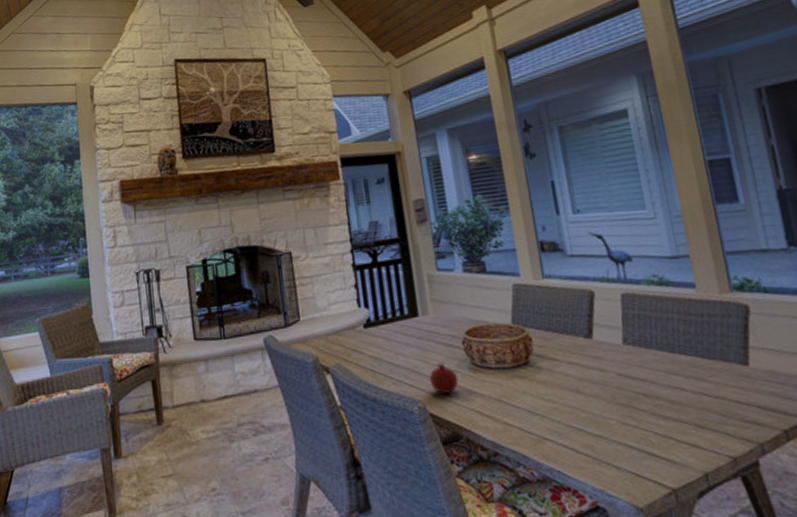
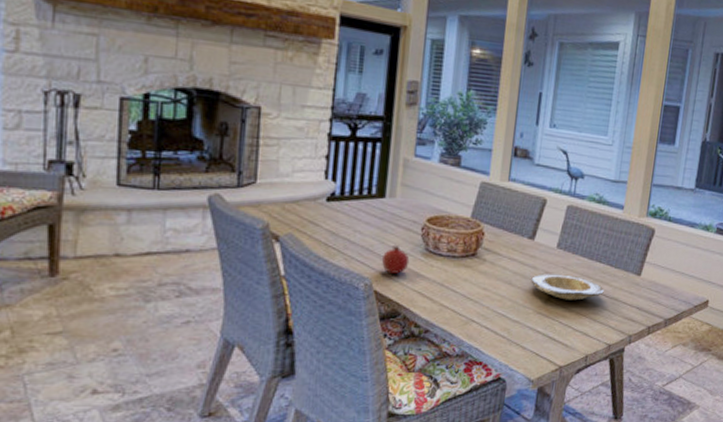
plate: none [602,374,703,405] -> present [531,274,604,301]

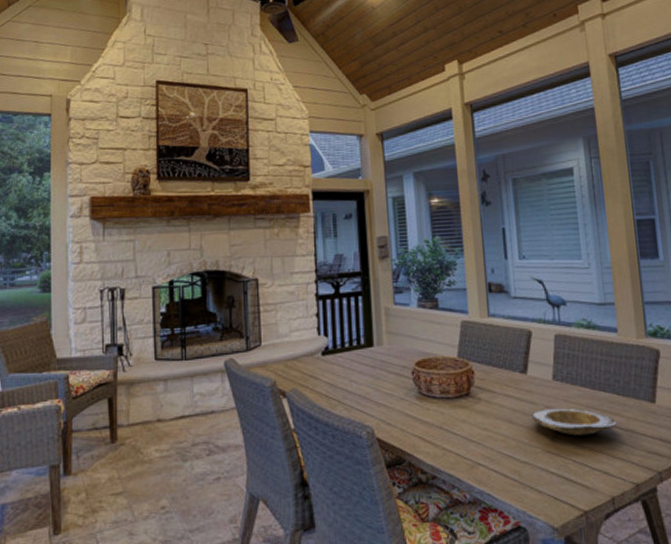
fruit: present [382,244,410,274] -> none [380,390,406,420]

